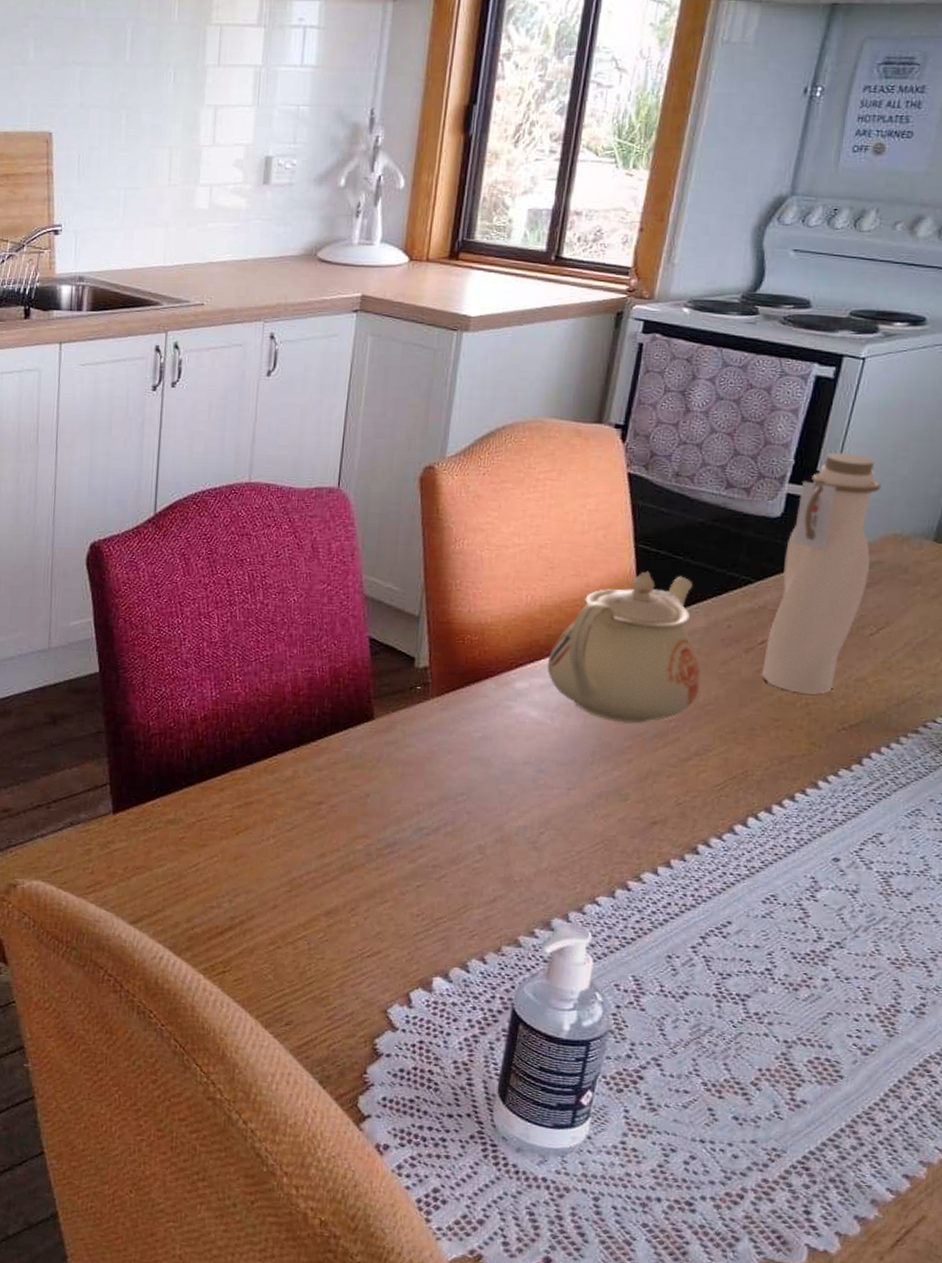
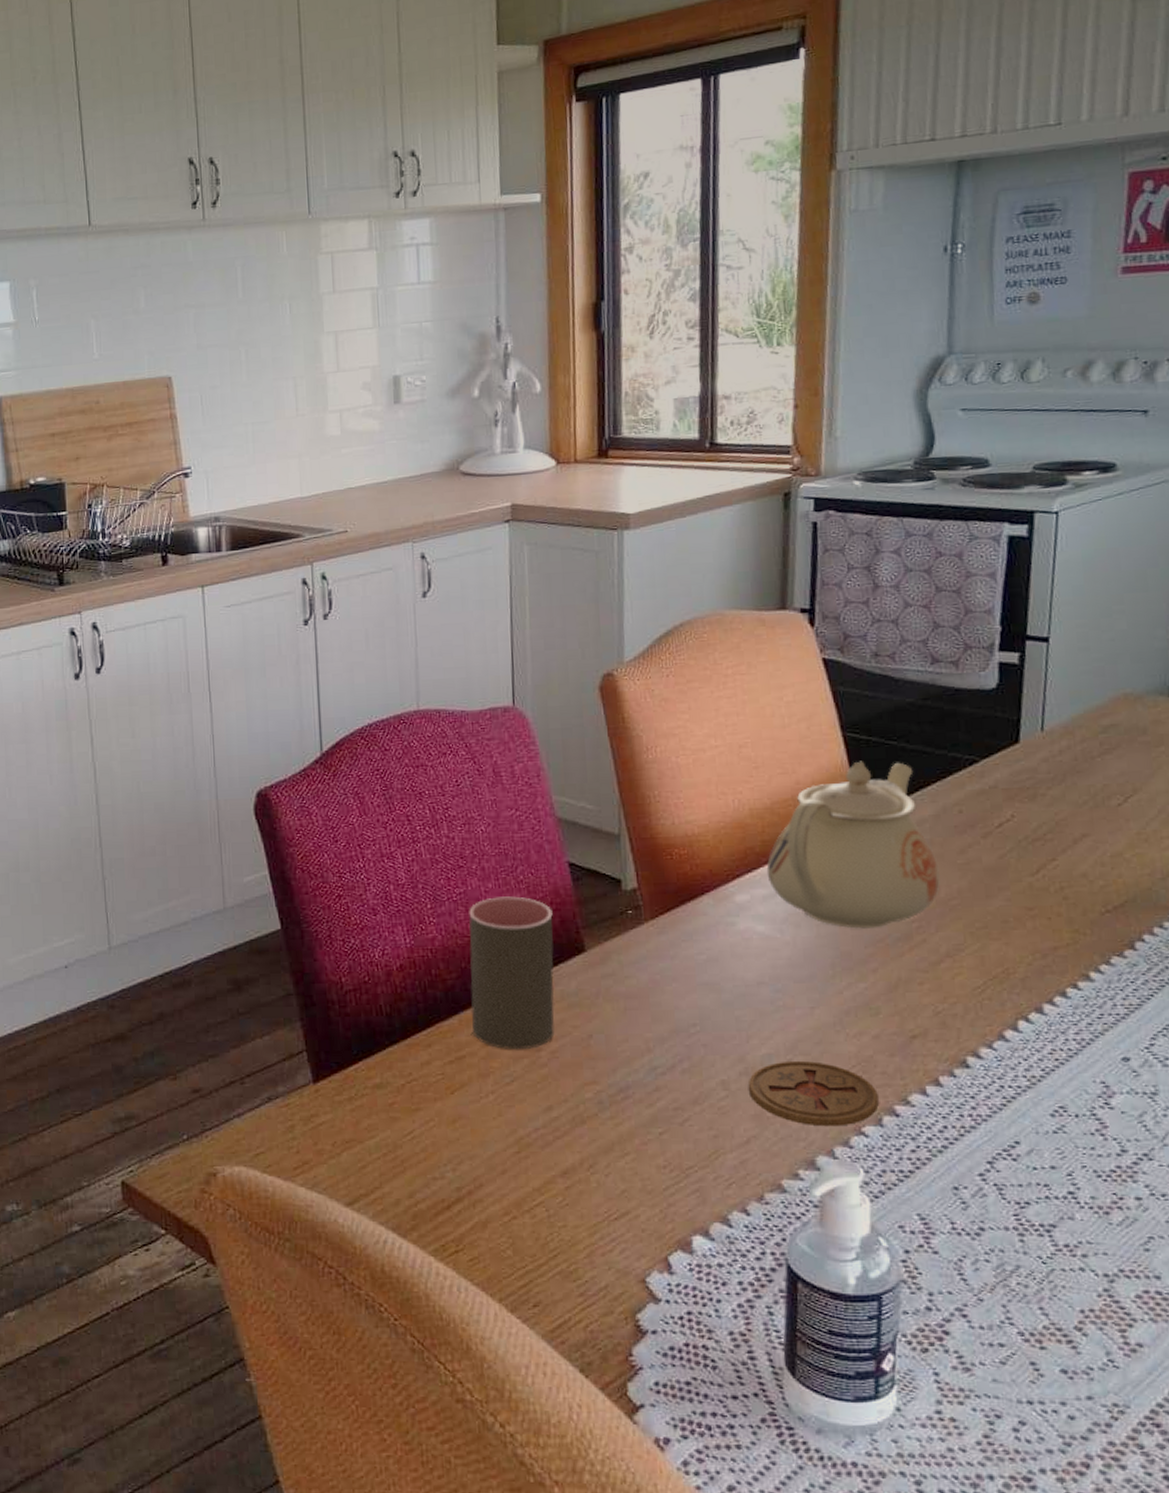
cup: none [262,662,349,801] -> present [469,896,555,1049]
coaster: none [501,833,615,895] -> present [748,1060,879,1127]
water bottle: present [761,452,882,694] -> none [1004,612,1105,877]

